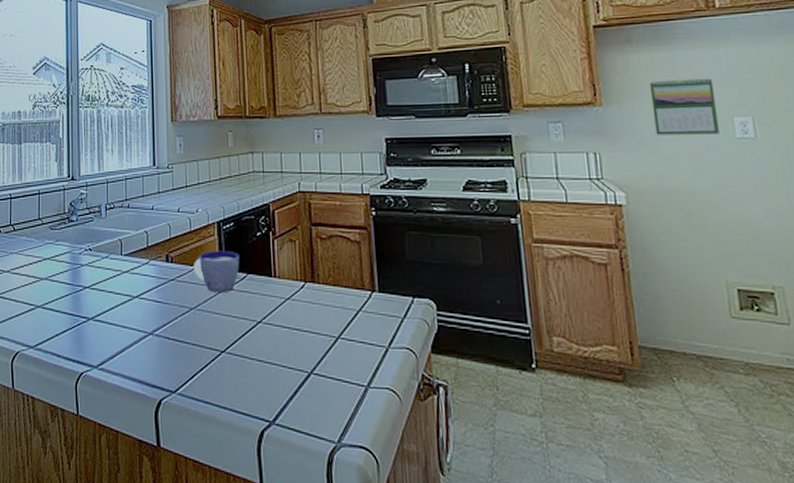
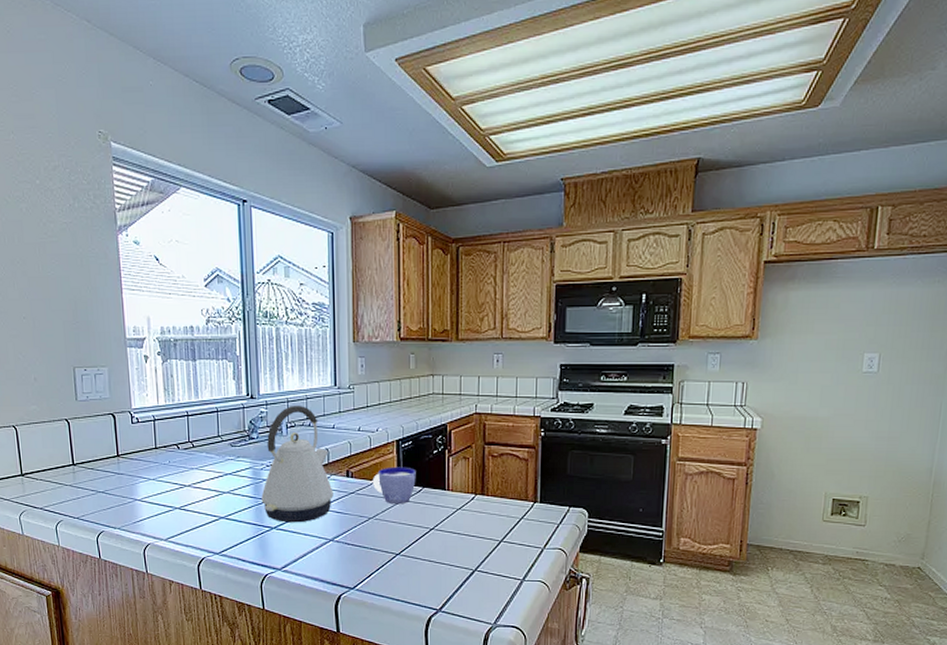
kettle: none [79,187,153,313] -> present [261,406,334,523]
calendar: present [649,78,719,135] -> none [797,315,856,368]

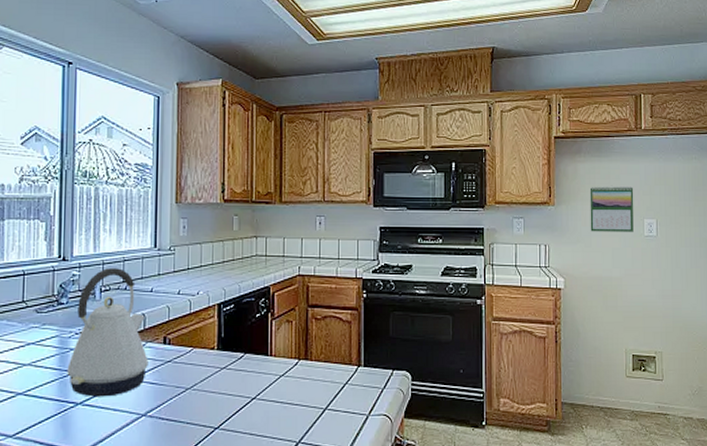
cup: present [372,466,416,505] -> none [191,331,238,373]
calendar: none [797,315,856,368] -> present [589,185,634,232]

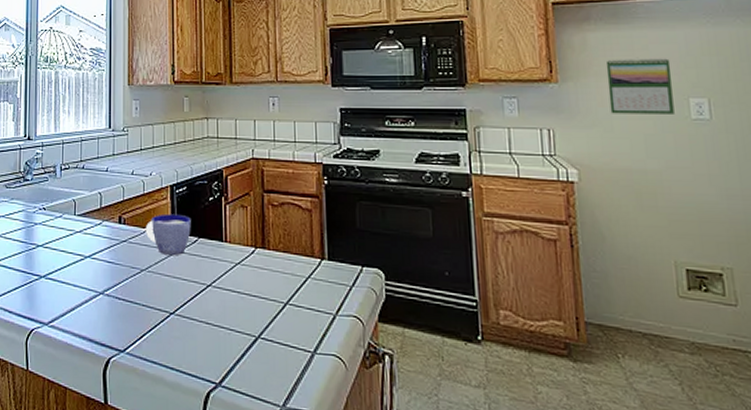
kettle: present [67,268,148,397] -> none [32,148,105,272]
cup: none [191,331,238,373] -> present [145,214,191,256]

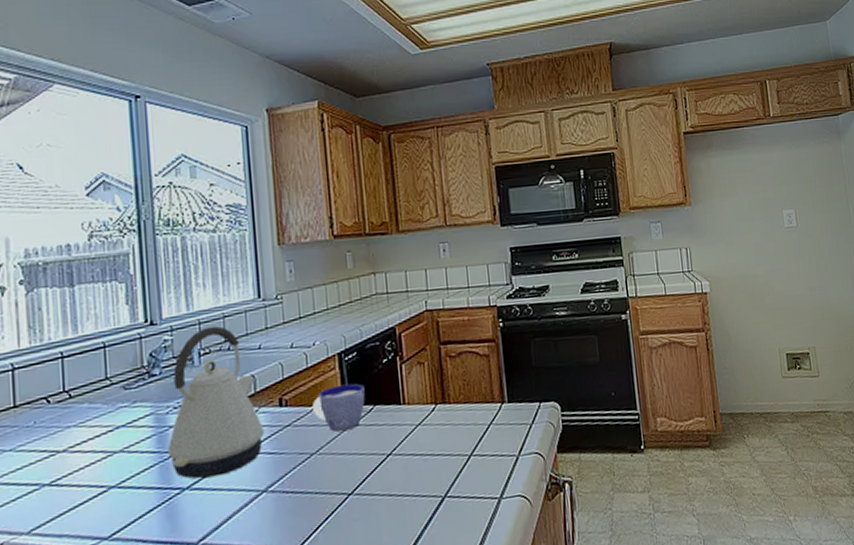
kettle: none [32,148,105,272] -> present [167,326,264,479]
calendar: present [605,57,674,114] -> none [725,177,774,229]

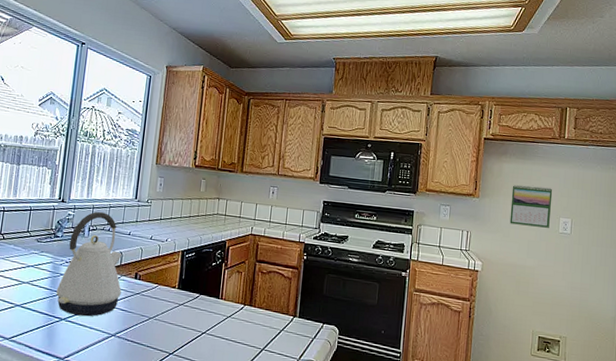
cup: present [311,383,365,432] -> none [156,273,196,308]
calendar: none [725,177,774,229] -> present [509,184,553,228]

